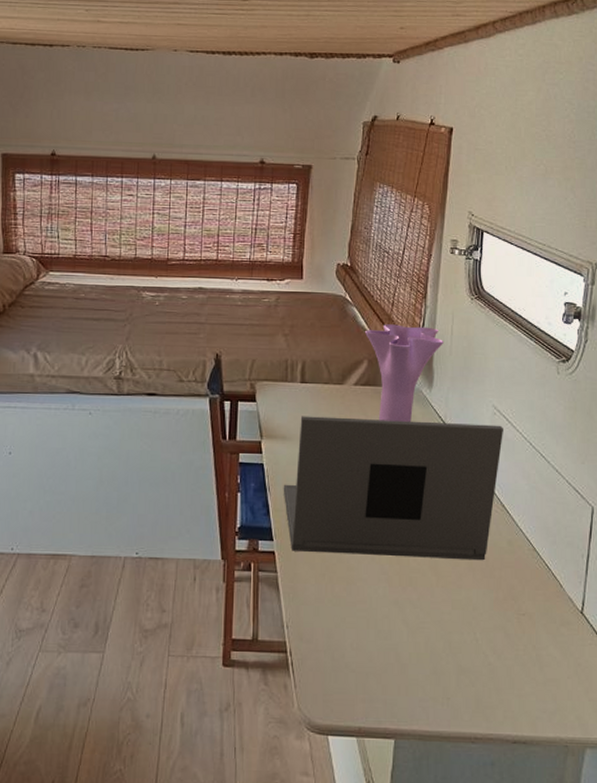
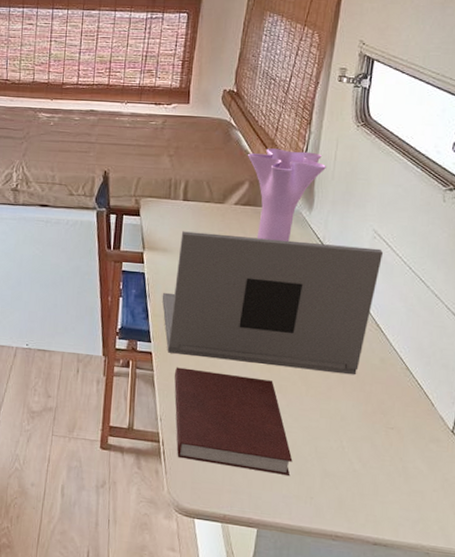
notebook: none [300,566,427,676] -> present [174,367,293,476]

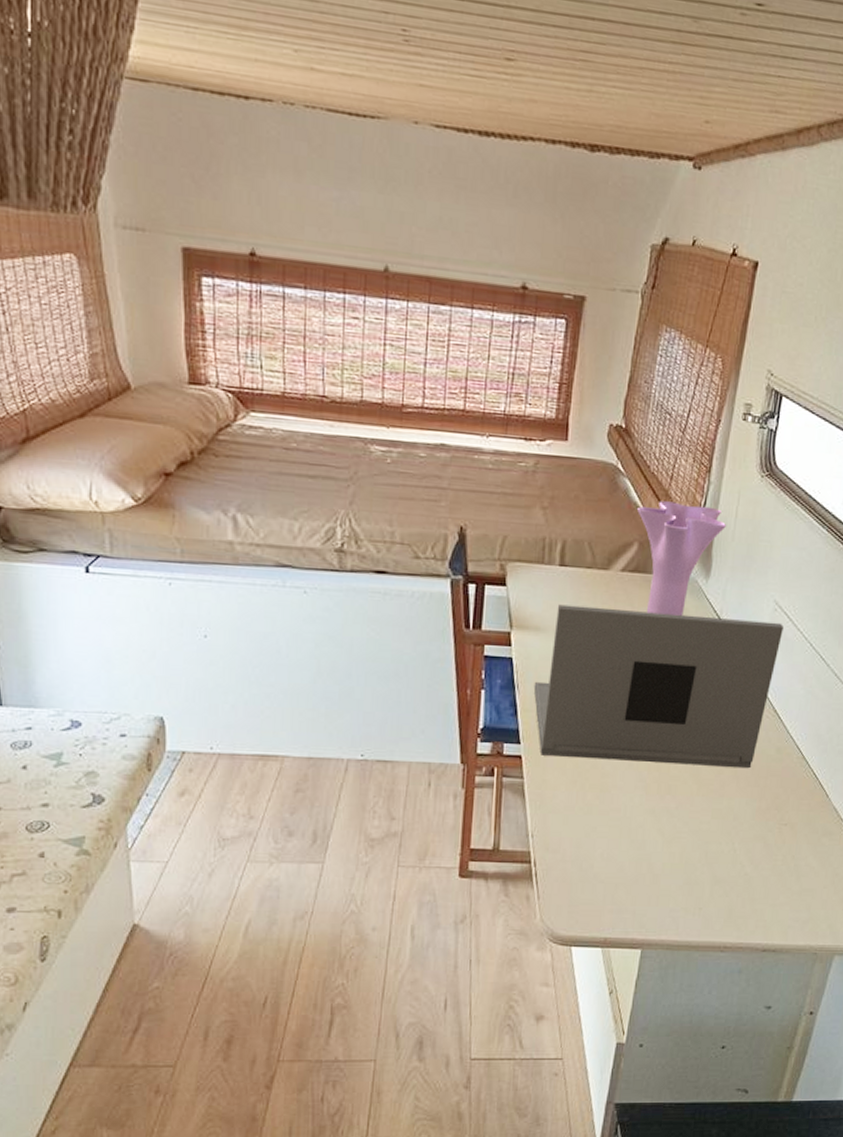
notebook: present [174,367,293,476] -> none [548,772,681,887]

